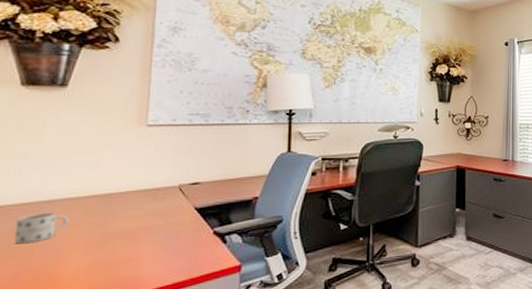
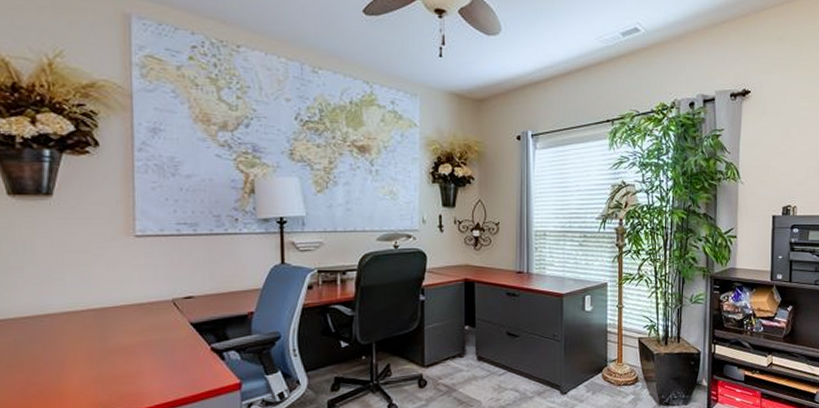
mug: present [14,212,69,244] -> none [18,326,69,358]

